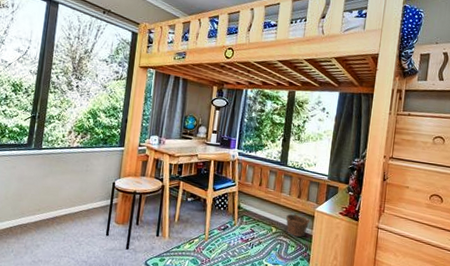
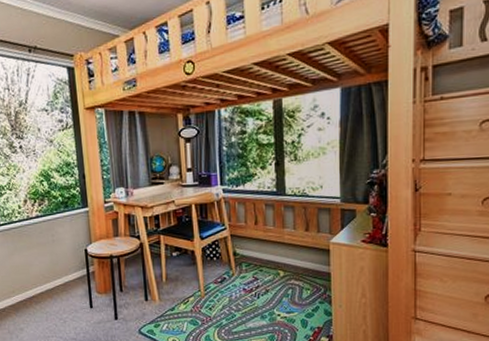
clay pot: present [286,213,311,237] -> none [295,251,325,277]

